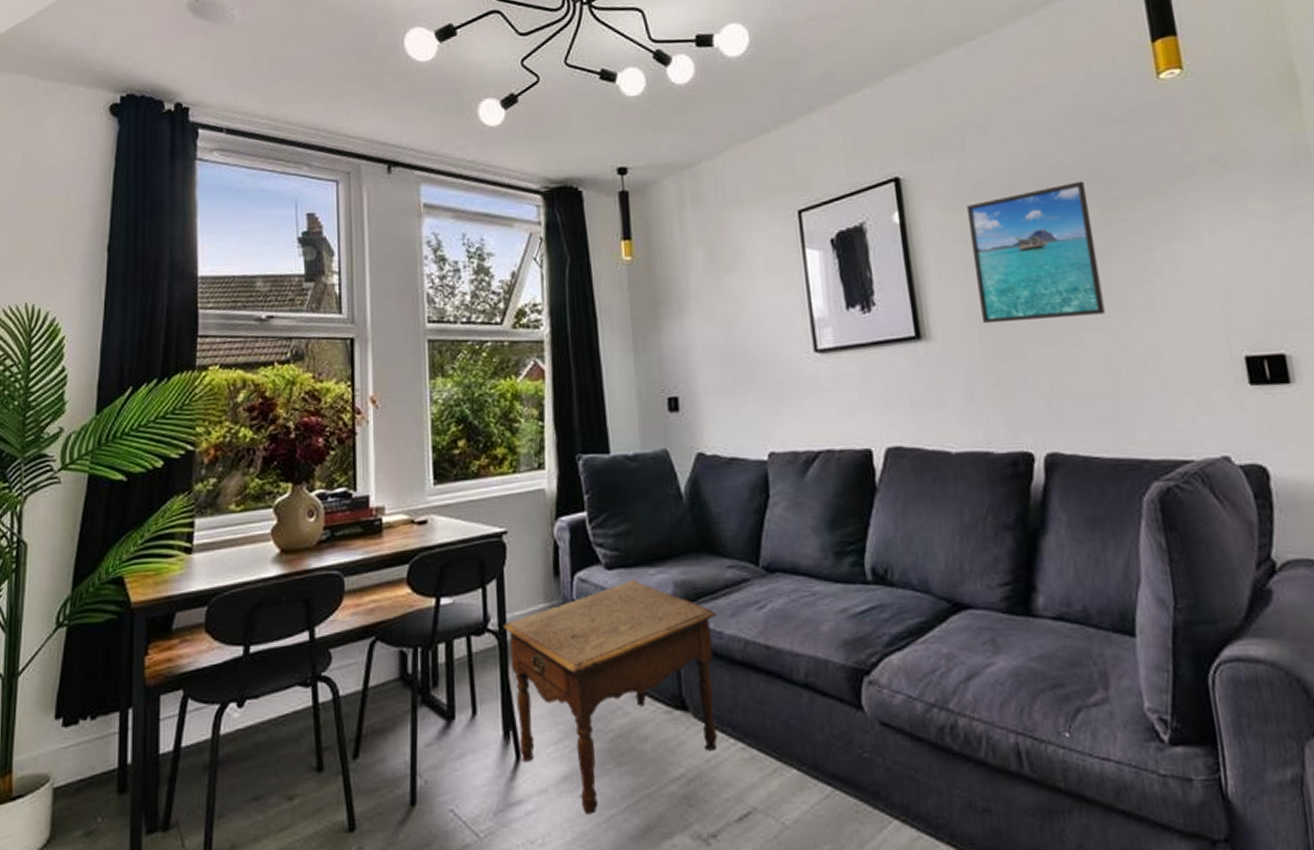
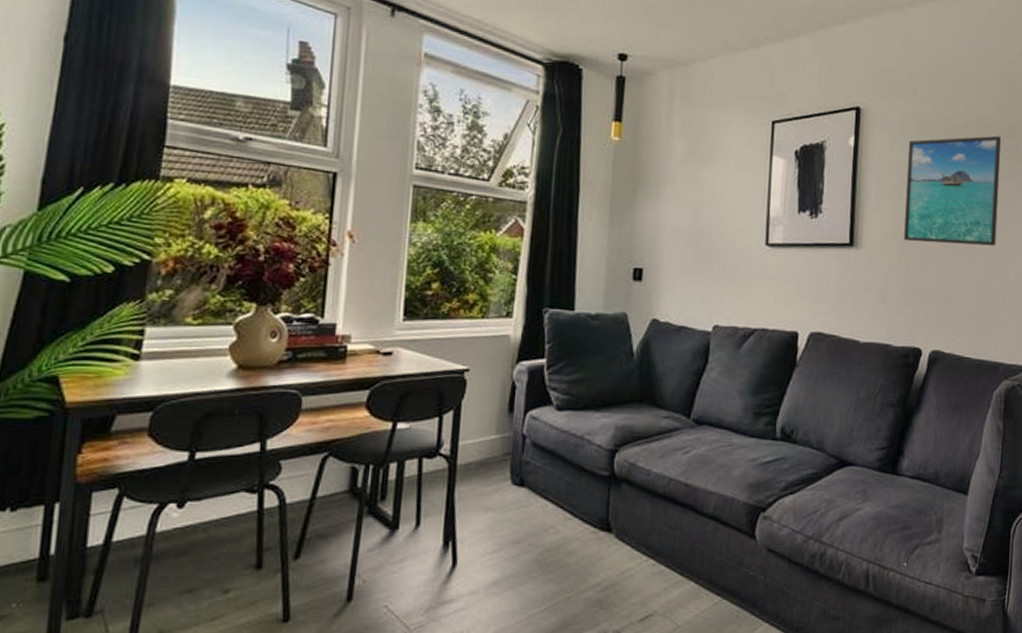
side table: present [503,578,717,815] -> none [454,420,648,613]

